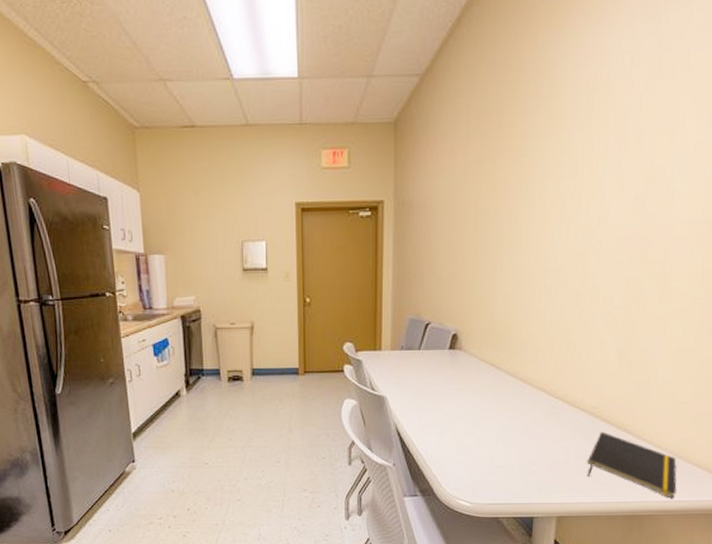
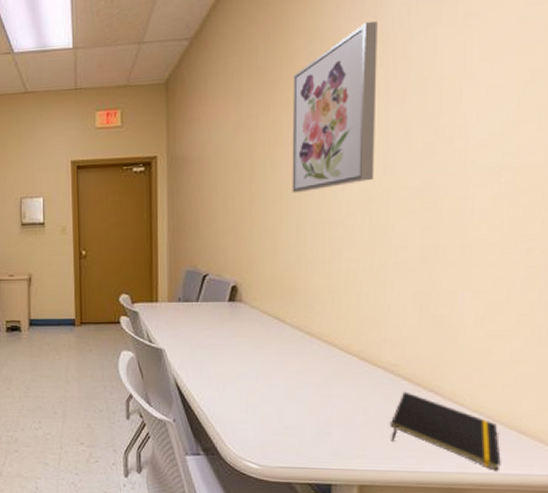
wall art: none [513,68,603,243] -> present [292,20,377,193]

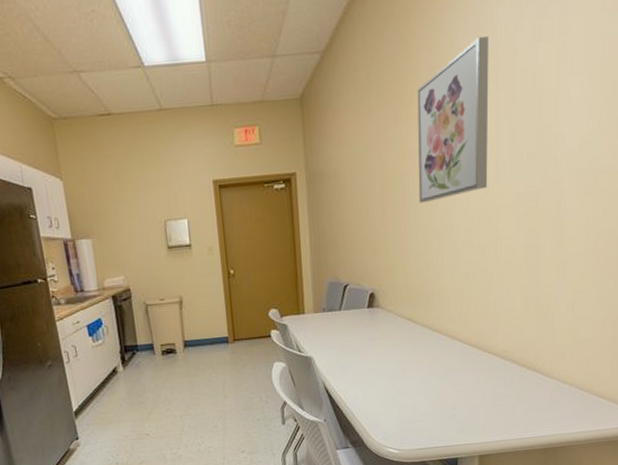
notepad: present [391,391,501,471] -> none [503,373,585,429]

